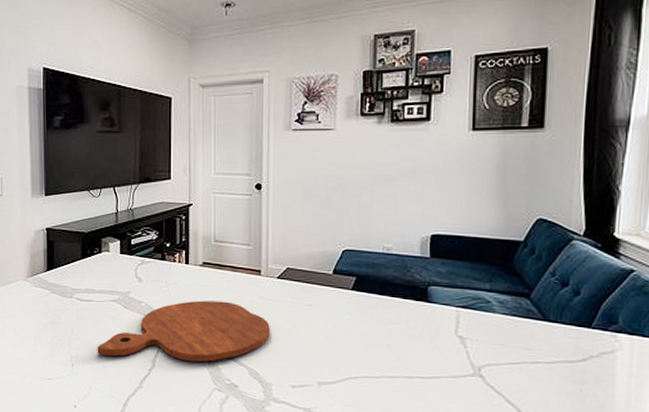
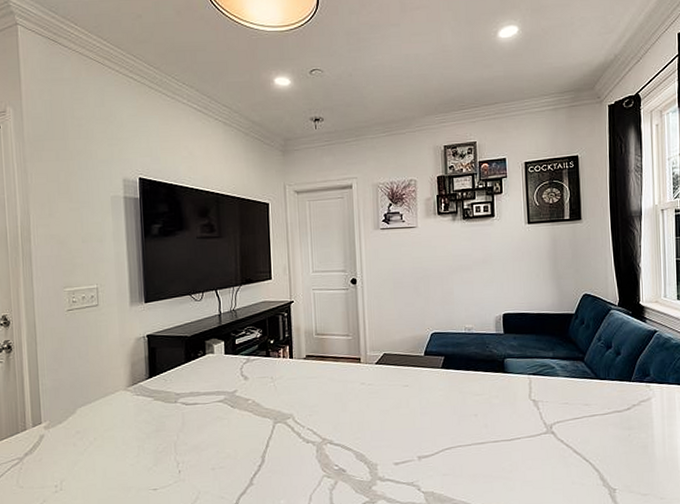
cutting board: present [97,300,270,362] -> none [205,390,372,457]

